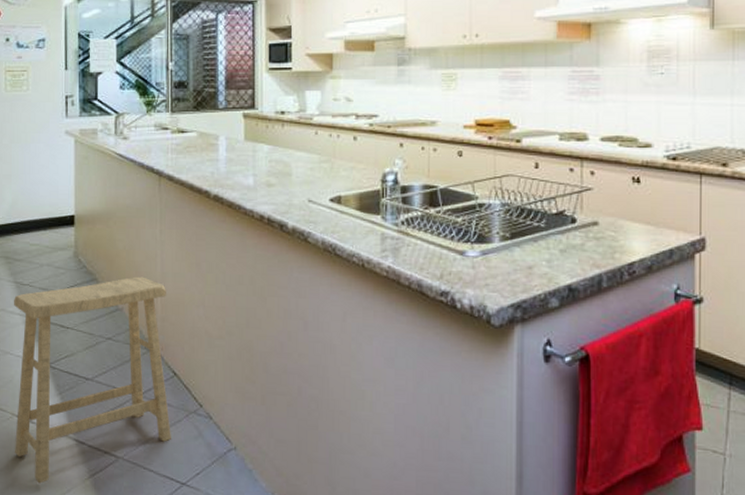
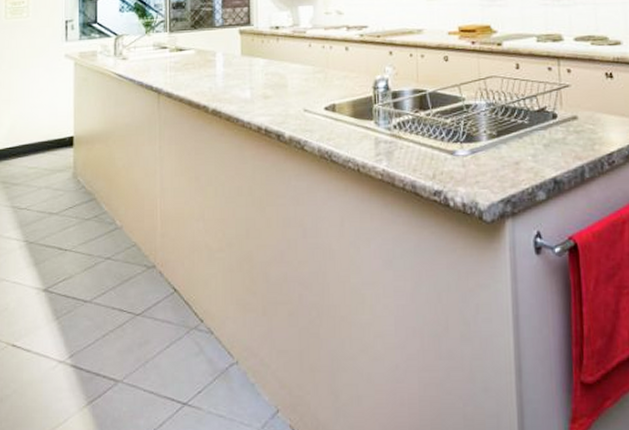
stool: present [14,276,171,484] -> none [9,194,172,415]

